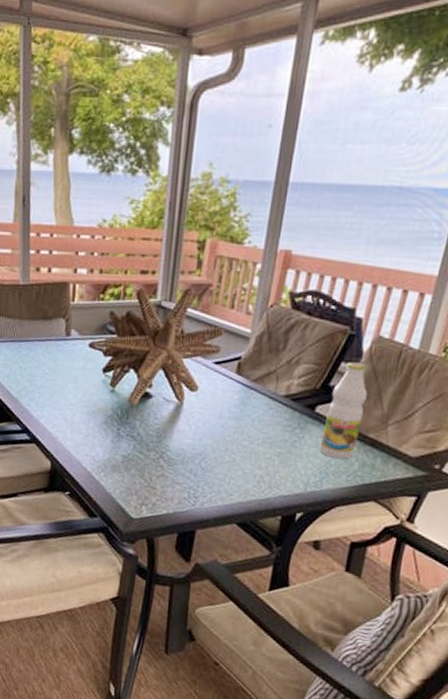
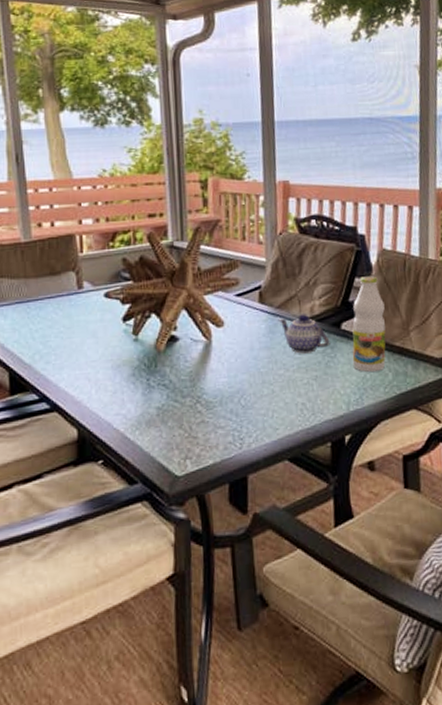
teapot: none [252,391,301,430] -> present [278,314,330,354]

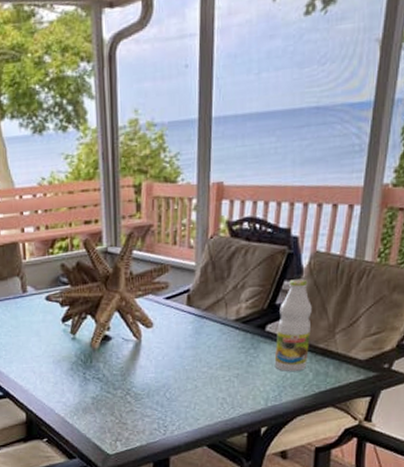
teapot: present [278,314,330,354] -> none [204,316,254,353]

